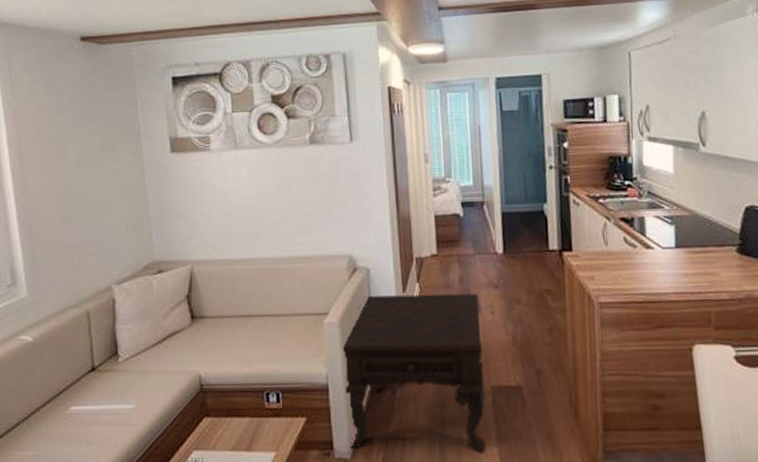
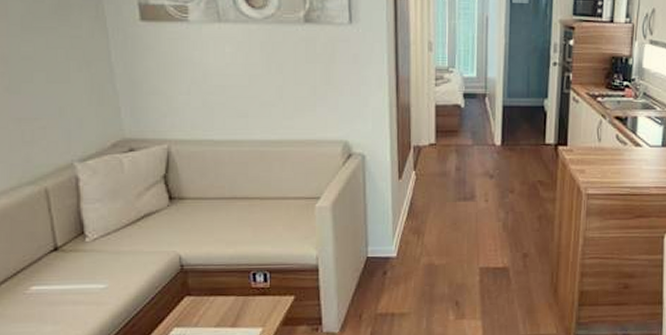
side table: present [342,293,485,454] -> none [334,181,474,326]

